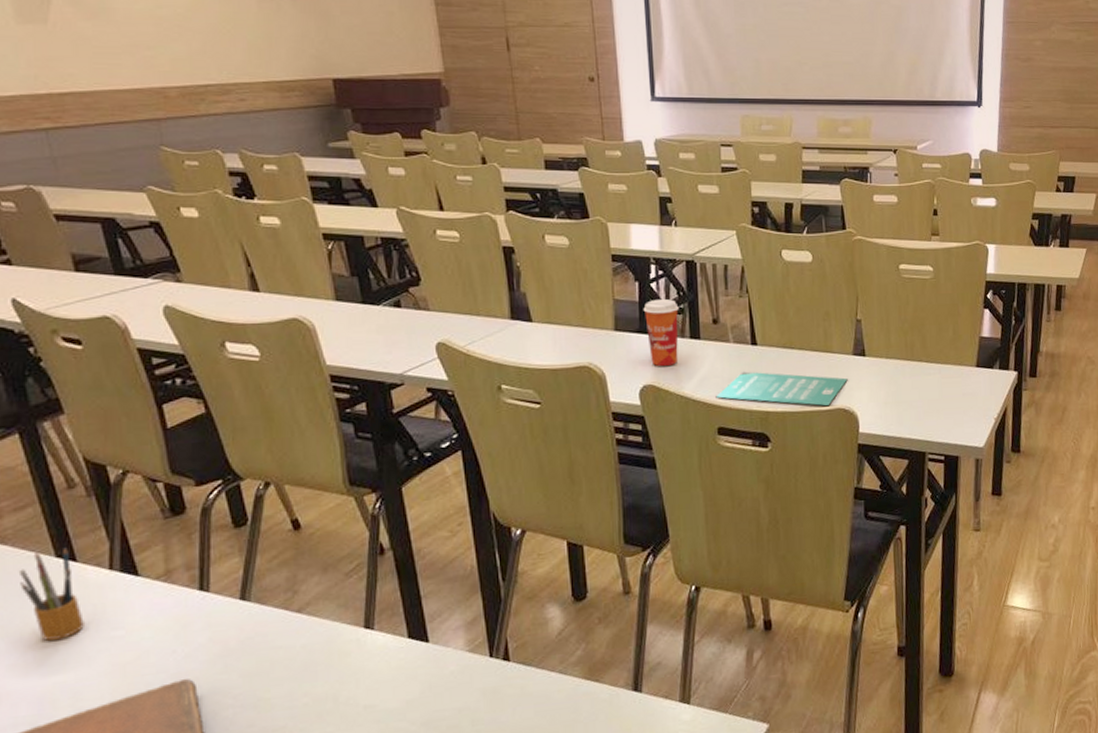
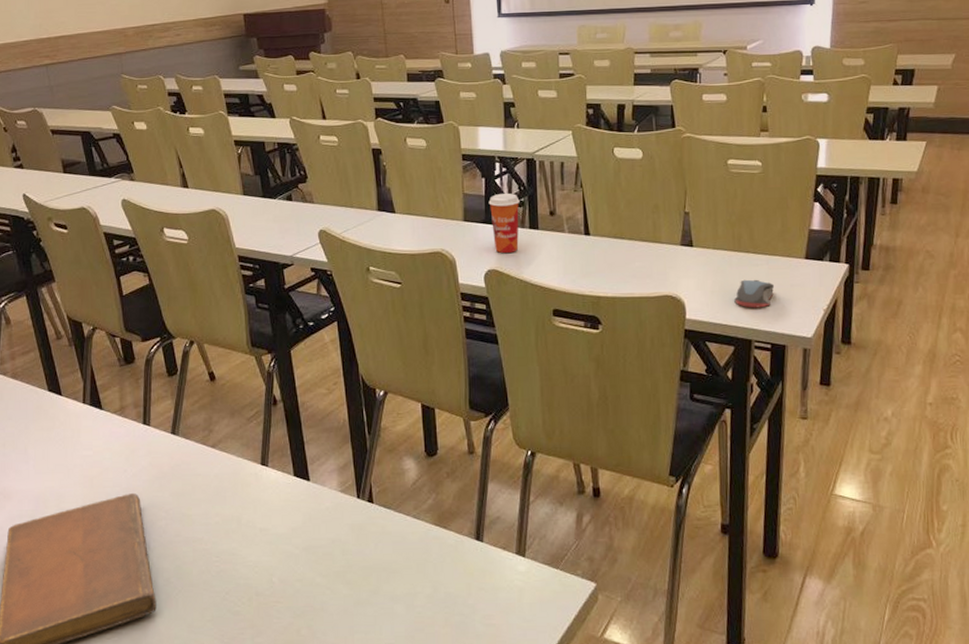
pencil box: present [18,547,84,641] -> none [24,384,66,454]
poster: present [716,372,848,406] -> none [551,260,675,292]
computer mouse: none [908,389,947,419] -> present [734,279,775,308]

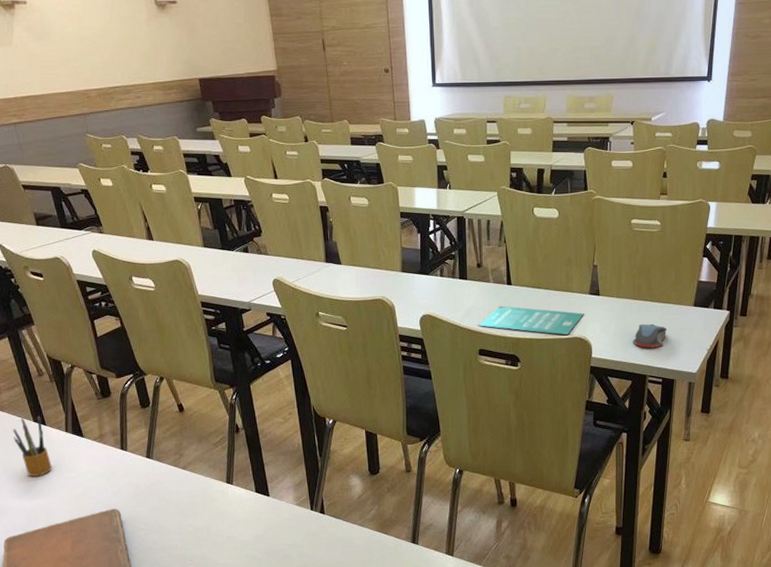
pencil box: none [24,384,66,454] -> present [12,415,52,476]
paper cup: present [488,194,520,254] -> none [424,248,451,301]
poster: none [551,260,675,292] -> present [478,307,584,335]

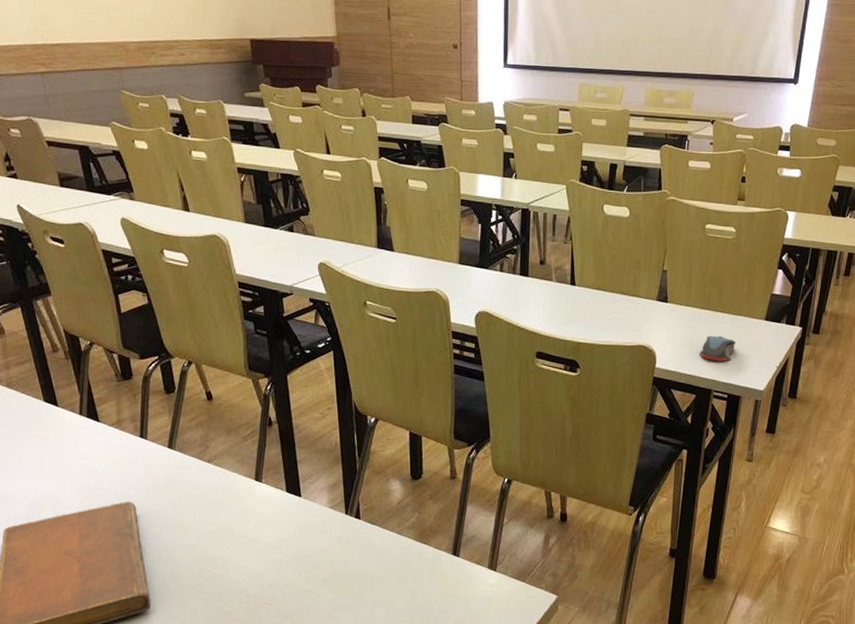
pencil box: present [12,415,52,476] -> none [19,395,62,462]
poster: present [478,307,584,335] -> none [537,308,650,342]

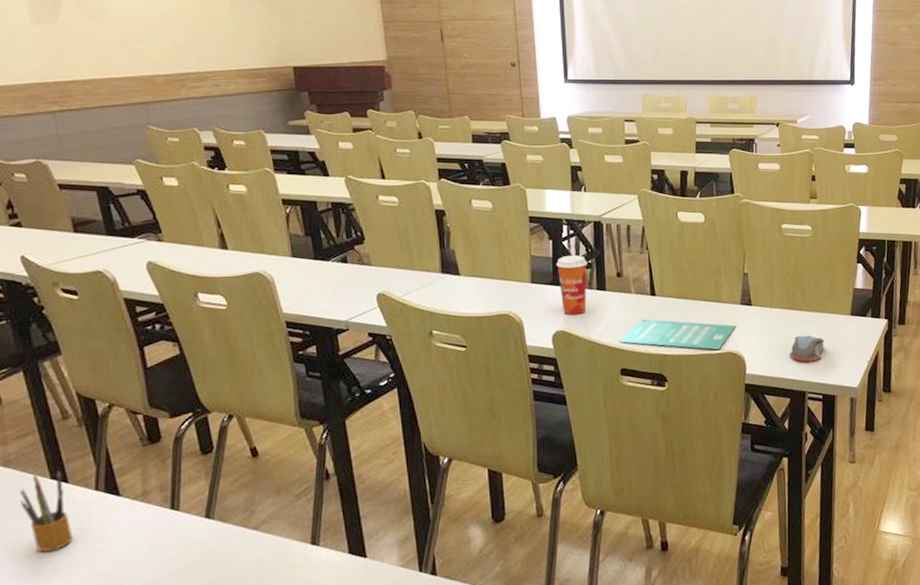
pencil box: none [19,395,62,462] -> present [19,470,73,552]
paper cup: none [483,240,513,298] -> present [556,256,587,315]
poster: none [537,308,650,342] -> present [619,320,736,350]

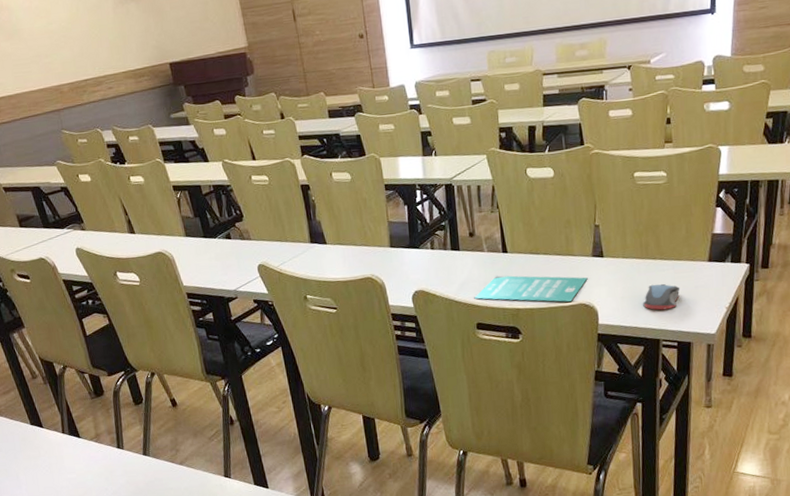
pencil box: present [19,470,73,552] -> none [11,418,52,480]
paper cup: present [556,256,587,315] -> none [412,218,442,275]

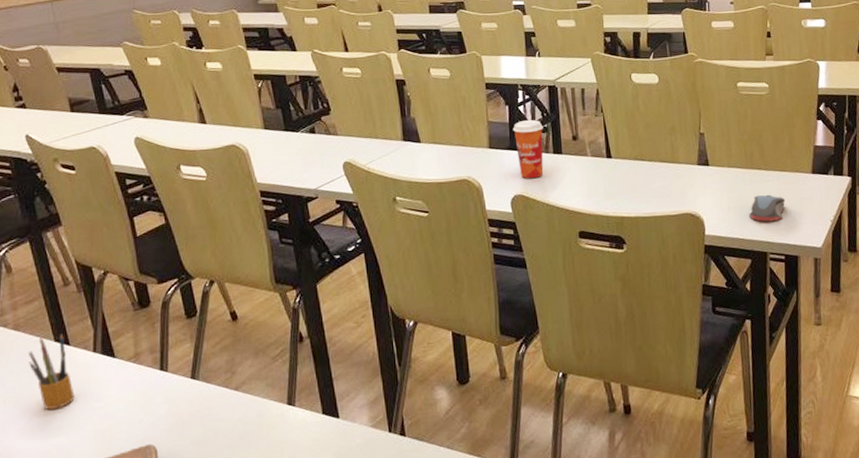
pencil box: none [11,418,52,480] -> present [27,334,75,409]
paper cup: none [412,218,442,275] -> present [513,120,544,179]
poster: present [474,275,588,302] -> none [576,182,694,211]

